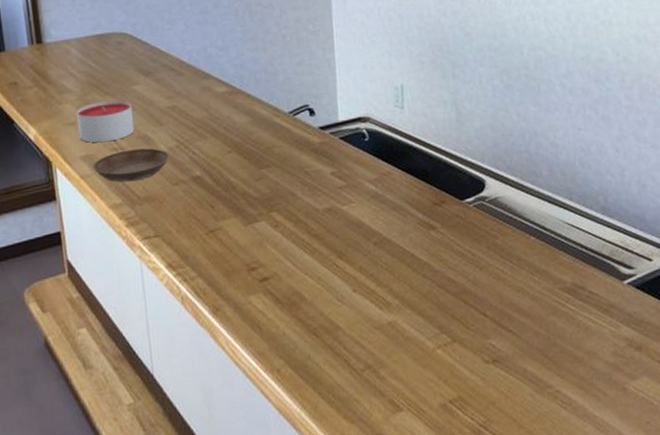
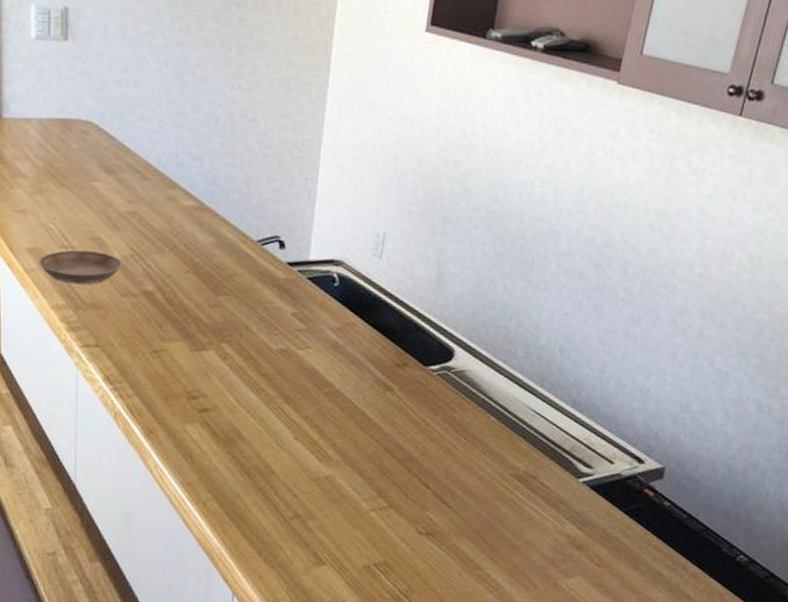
candle: present [76,100,135,143] -> none [27,193,89,238]

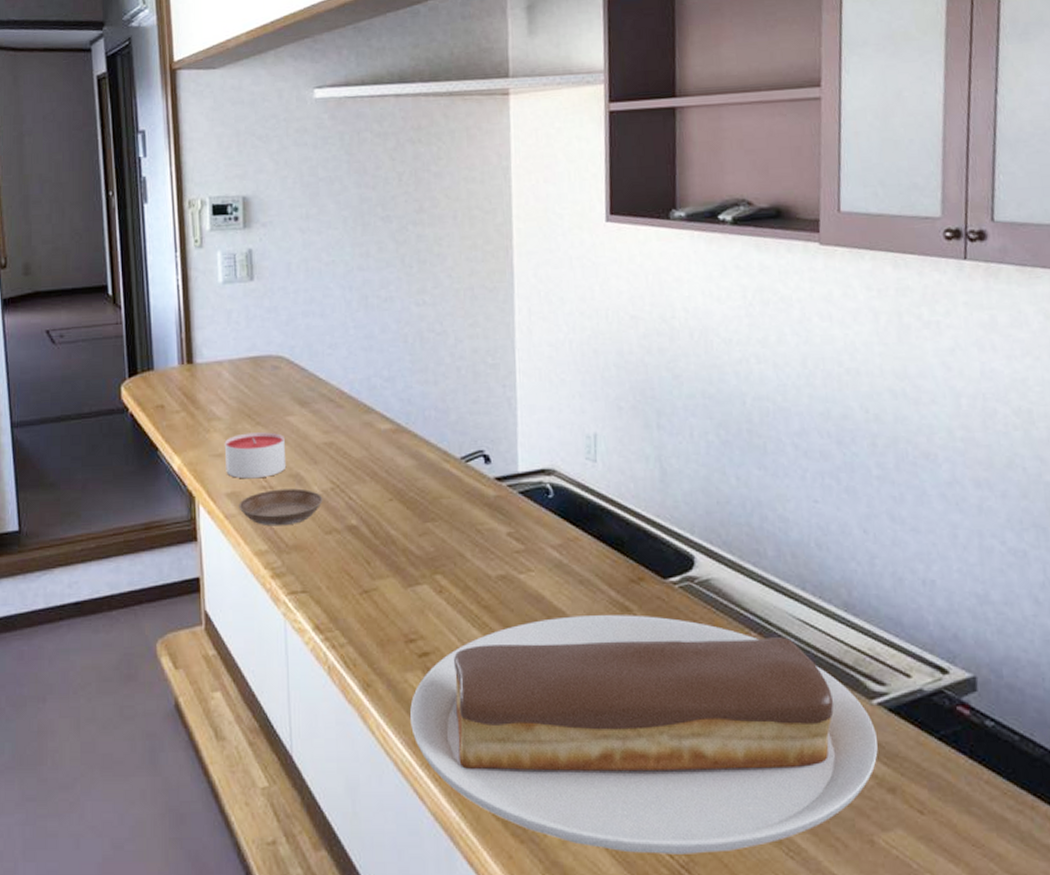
candle: none [27,193,89,238] -> present [224,432,287,479]
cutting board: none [186,390,577,585] -> present [410,615,878,854]

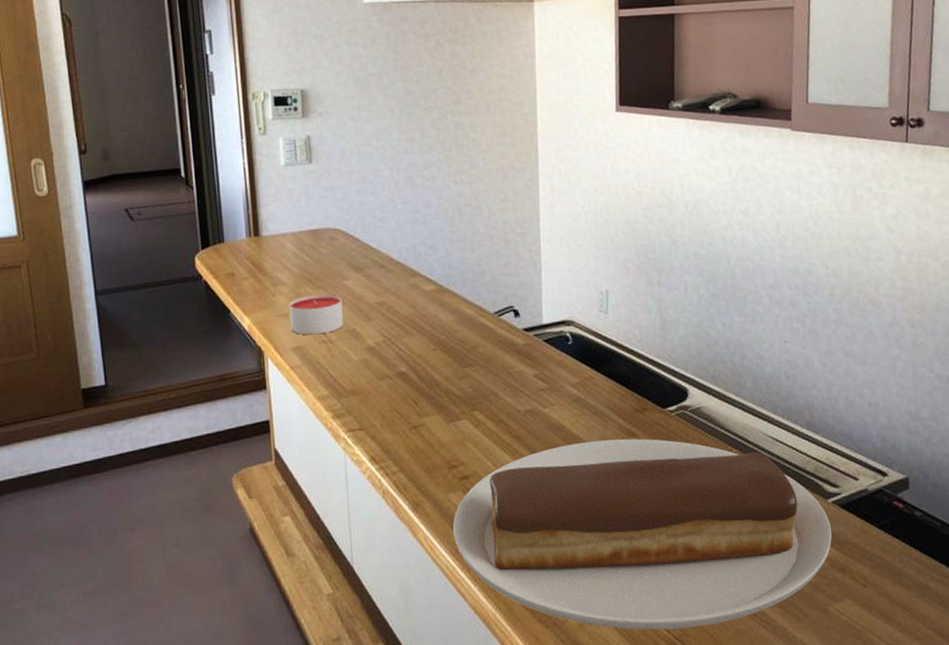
saucer: present [239,488,323,526] -> none [302,342,376,375]

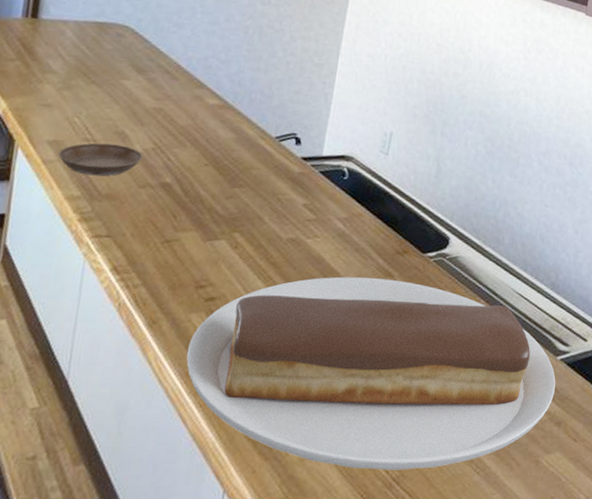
candle: present [289,294,344,335] -> none [51,89,117,131]
saucer: none [302,342,376,375] -> present [58,143,143,177]

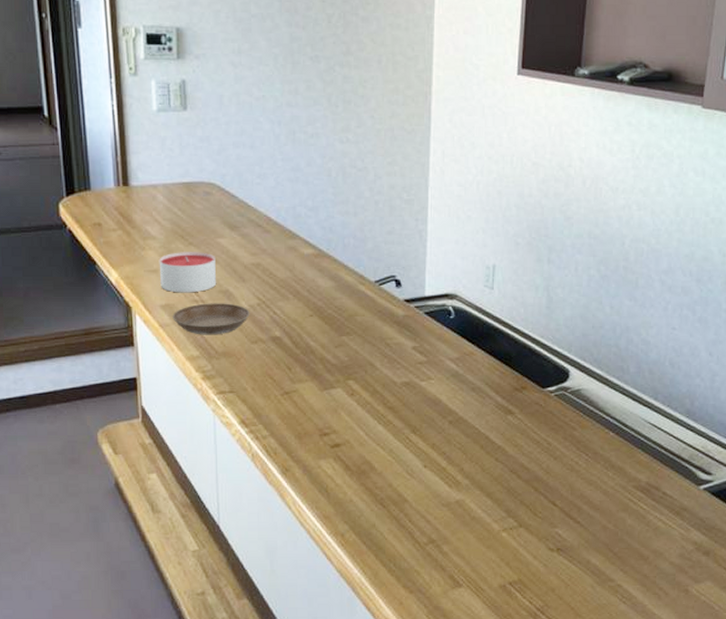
candle: none [51,89,117,131] -> present [159,252,217,293]
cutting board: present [186,276,556,470] -> none [322,417,700,601]

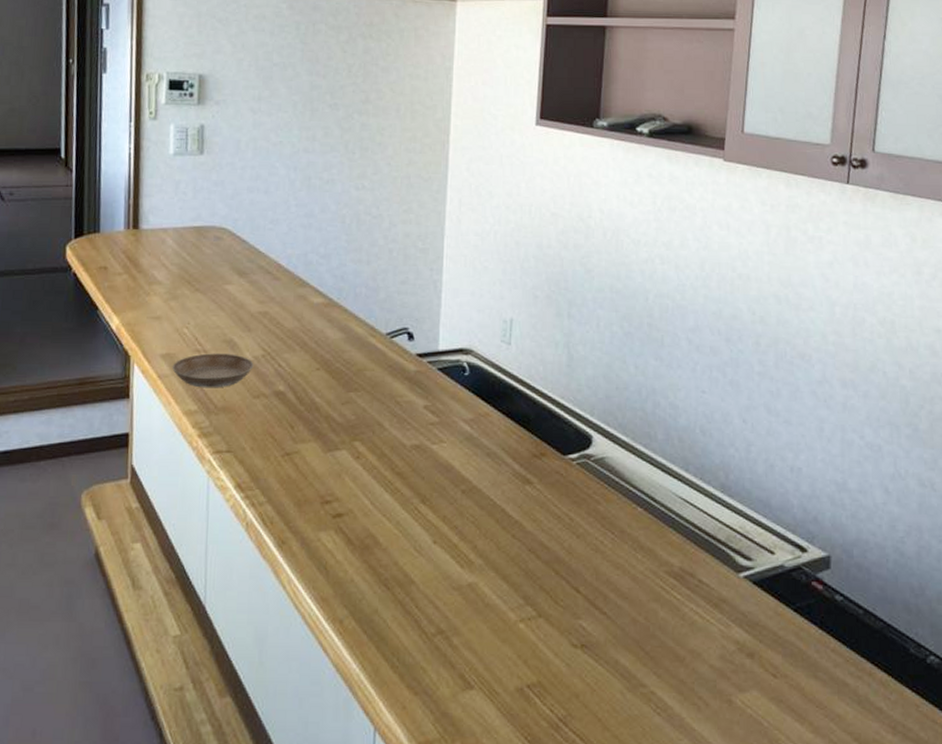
candle: present [159,252,217,293] -> none [162,298,222,342]

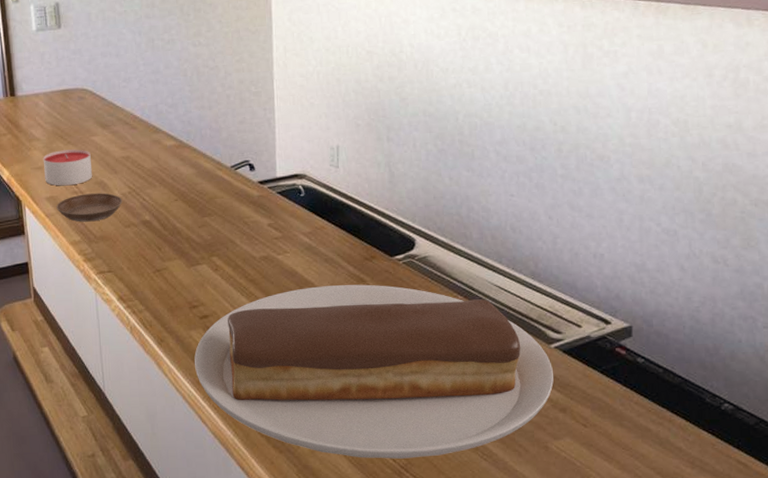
candle: none [162,298,222,342] -> present [43,149,93,186]
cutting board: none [320,486,741,709] -> present [194,284,554,459]

